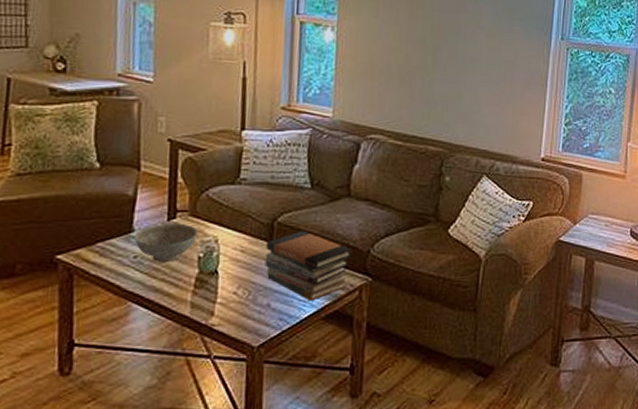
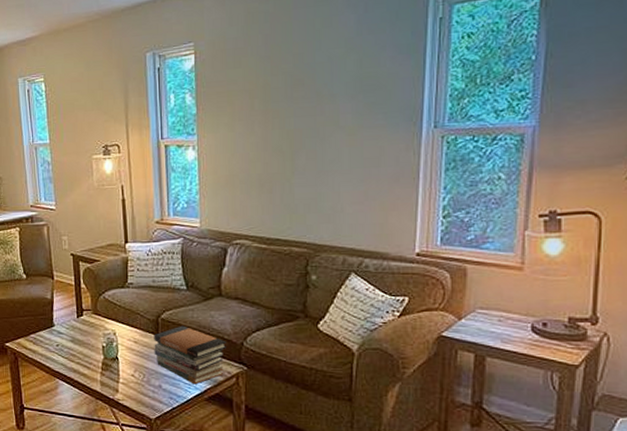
decorative bowl: present [134,224,197,262] -> none [55,320,100,350]

